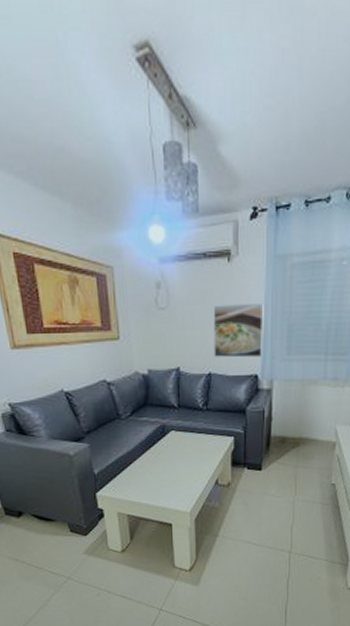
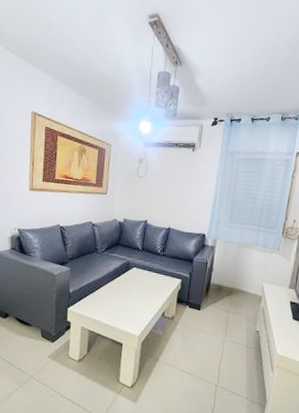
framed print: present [213,302,264,358] -> none [174,179,215,222]

